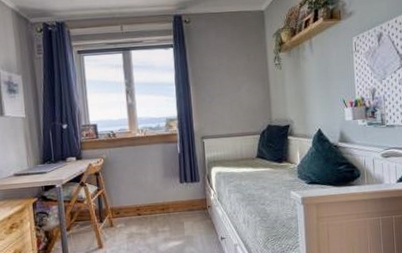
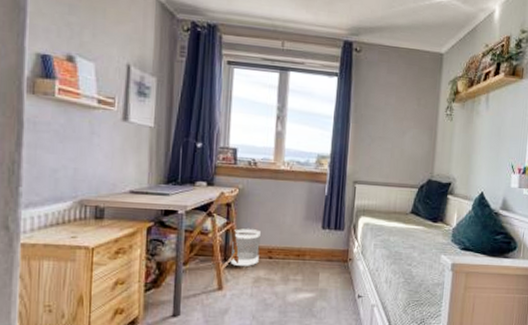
wastebasket: none [105,192,130,226] -> present [230,229,261,267]

